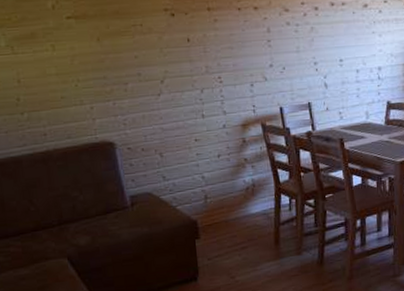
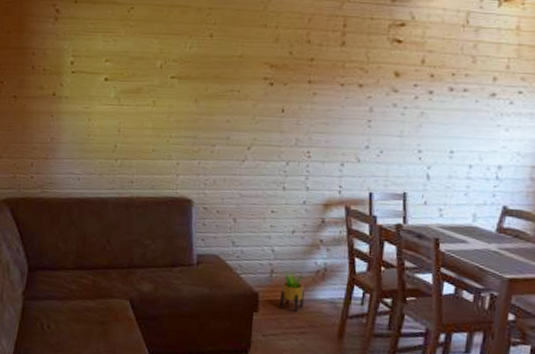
potted plant: none [217,190,240,231] -> present [279,268,304,313]

